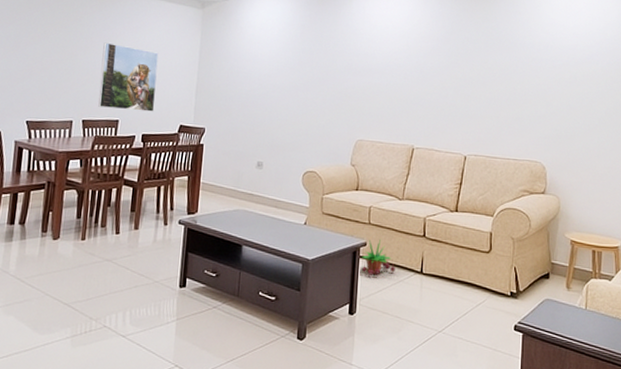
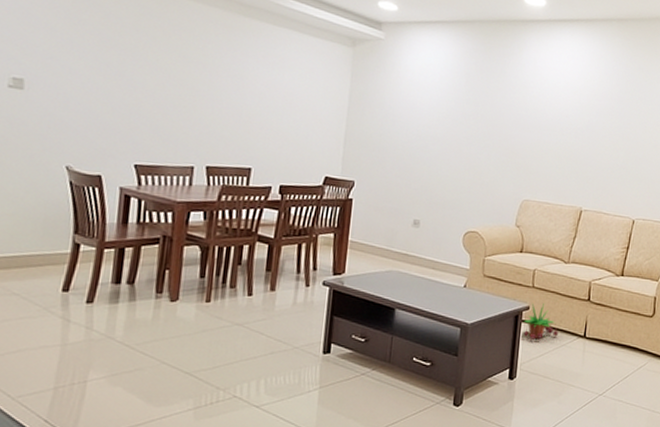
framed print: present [98,42,159,112] -> none [226,77,300,161]

